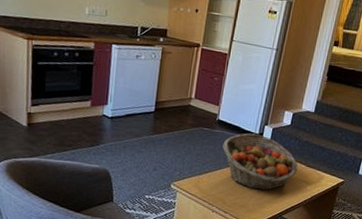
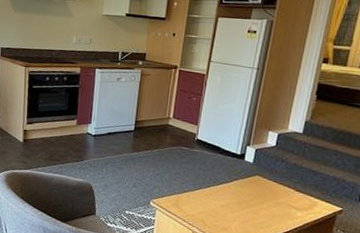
fruit basket: present [222,133,298,191] -> none [202,153,286,215]

